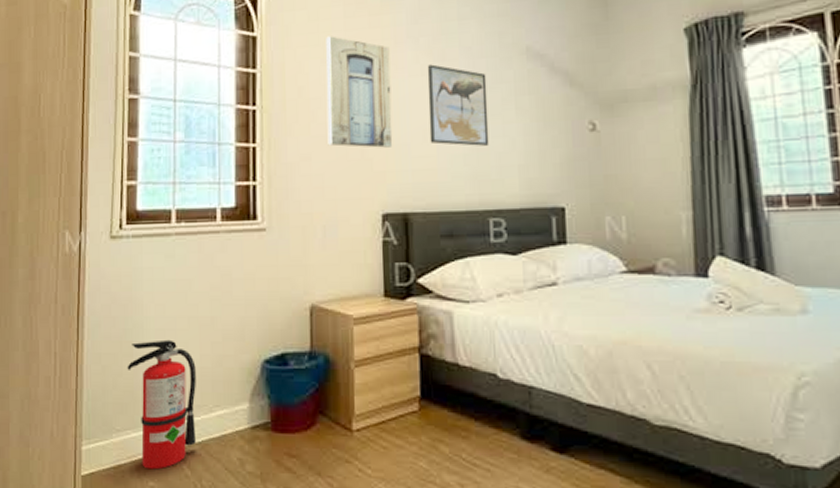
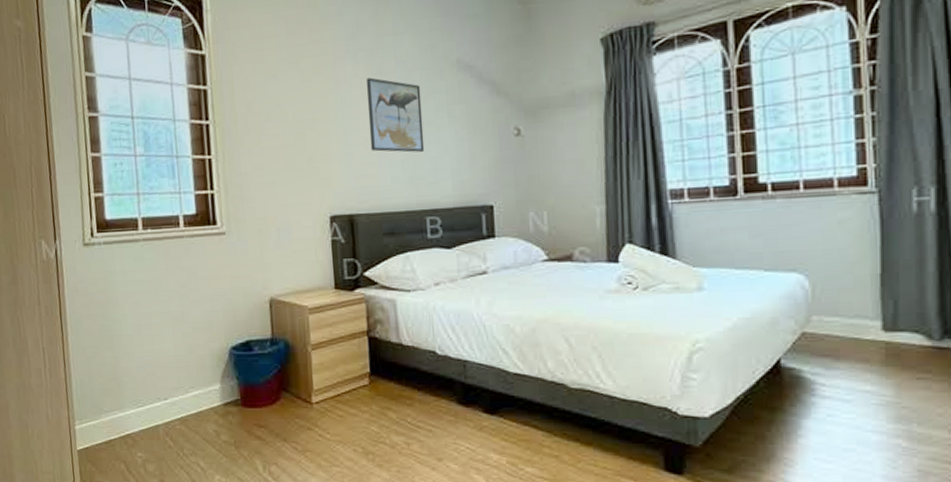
fire extinguisher: present [127,339,196,470] -> none [109,333,176,443]
wall art: present [326,36,393,148] -> none [270,52,337,157]

